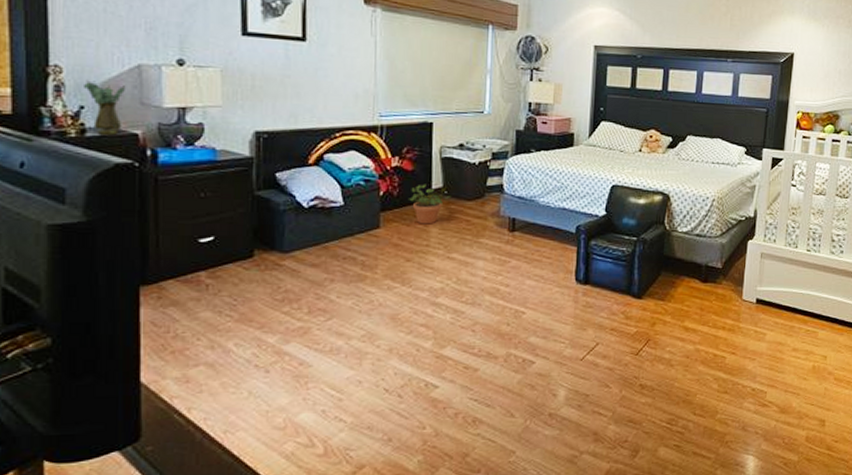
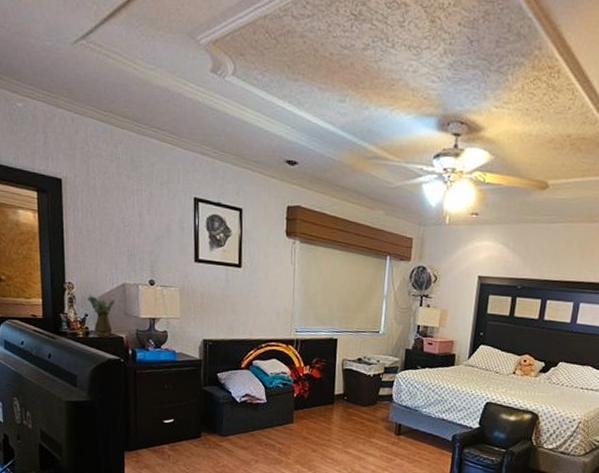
potted plant: present [407,184,452,224] -> none [315,389,350,424]

